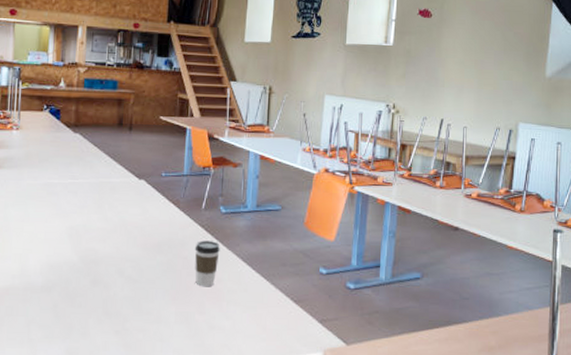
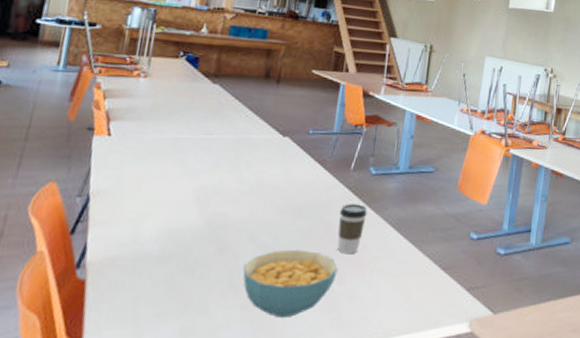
cereal bowl: none [114,282,197,343] -> present [243,249,338,319]

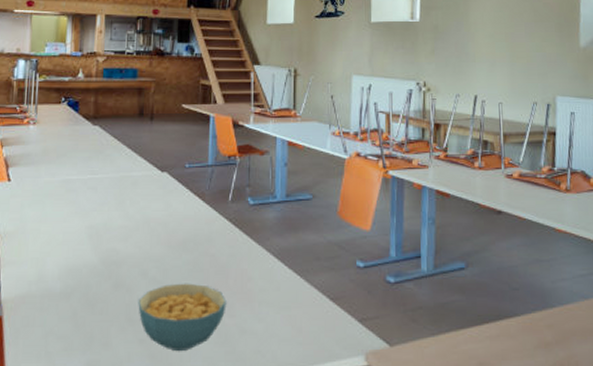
coffee cup: present [337,204,368,253] -> none [222,235,249,286]

